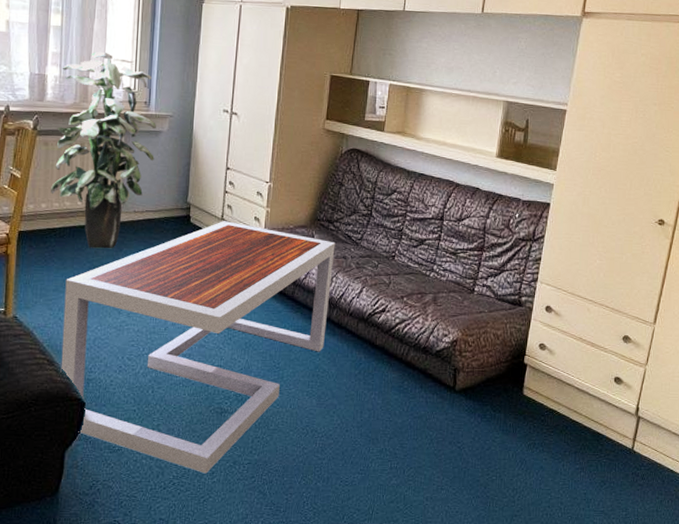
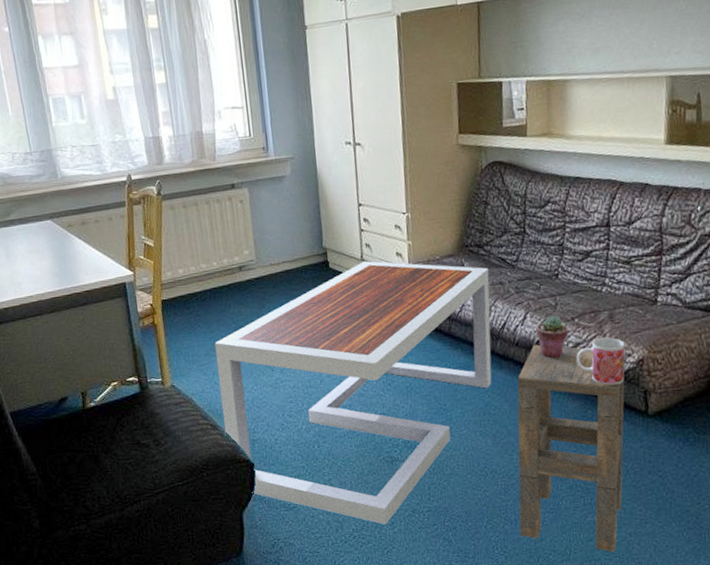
indoor plant: present [51,52,156,249] -> none [174,102,282,308]
side table: none [330,316,439,514] -> present [517,344,625,552]
potted succulent: none [369,292,397,331] -> present [536,315,569,359]
mug: none [400,317,443,361] -> present [576,337,626,386]

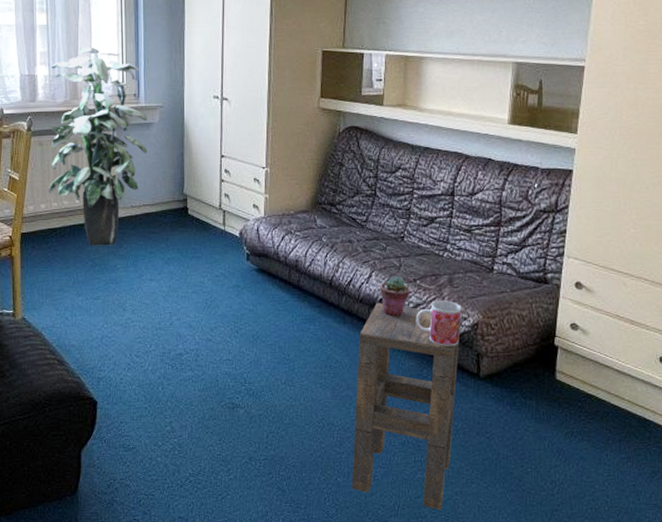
indoor plant: none [174,102,282,308] -> present [49,48,148,246]
coffee table: present [214,261,492,525] -> none [69,210,340,471]

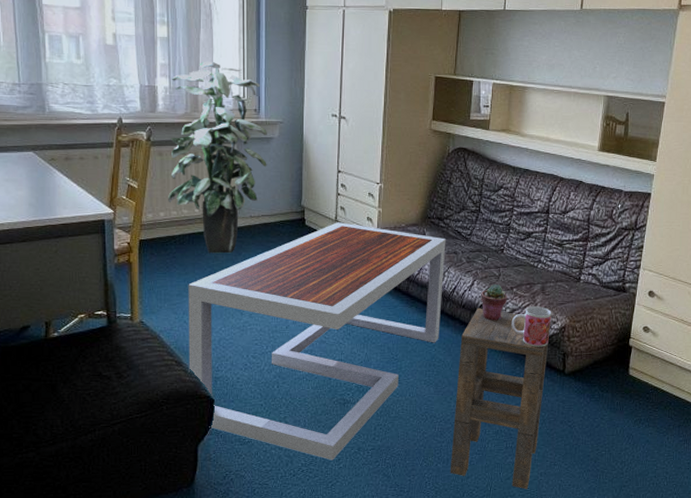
coffee table: none [69,210,340,471] -> present [188,222,446,460]

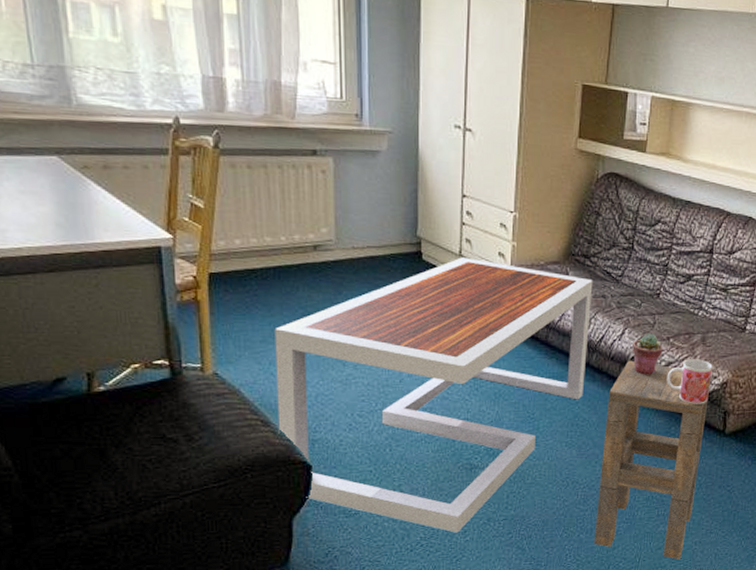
indoor plant: present [168,62,267,254] -> none [244,49,373,292]

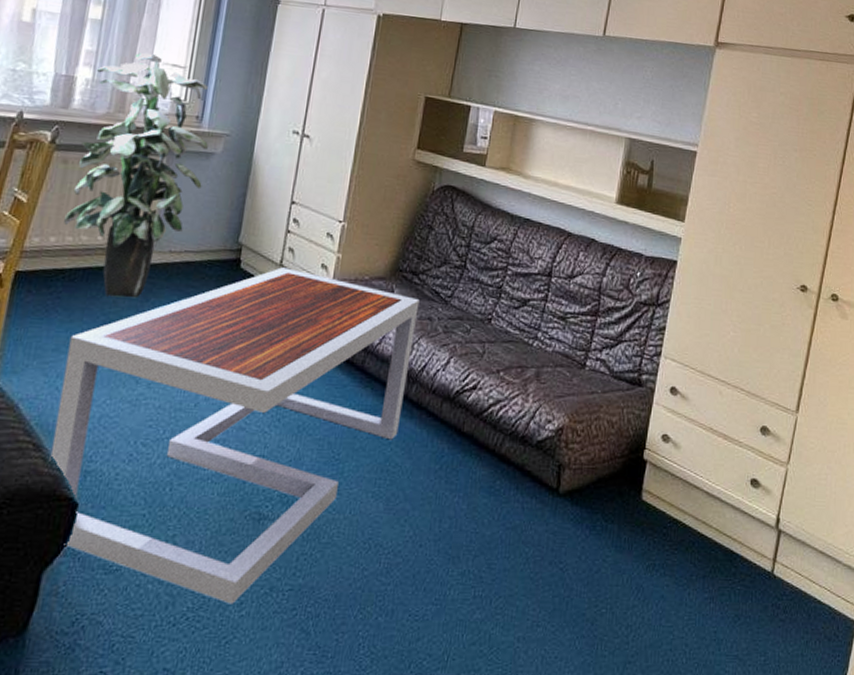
indoor plant: none [244,49,373,292] -> present [64,53,208,299]
side table: present [593,360,708,560] -> none [393,395,541,661]
potted succulent: present [632,334,663,375] -> none [457,364,492,414]
mug: present [666,359,713,404] -> none [493,397,547,454]

